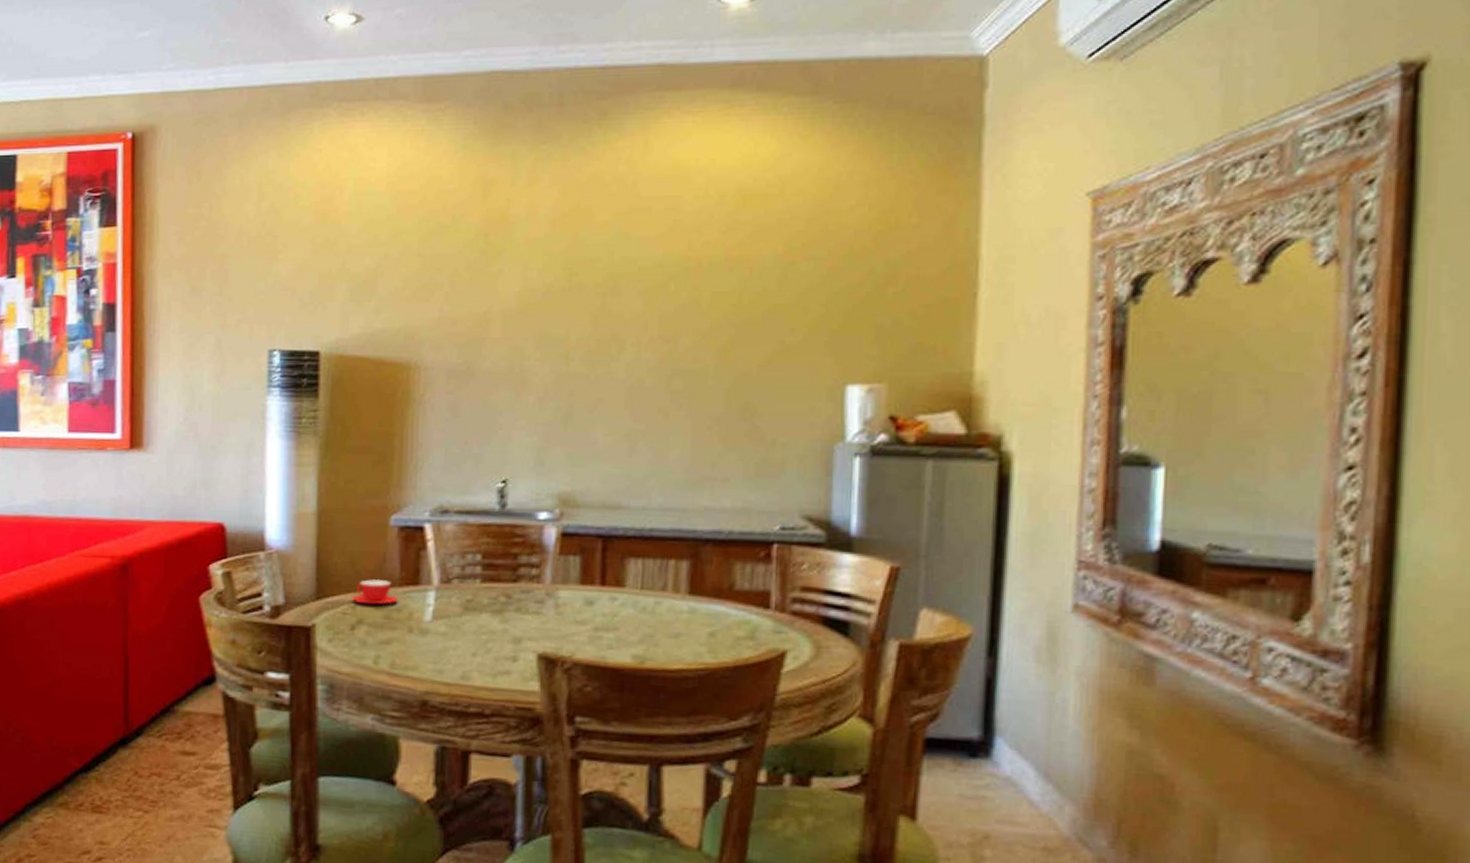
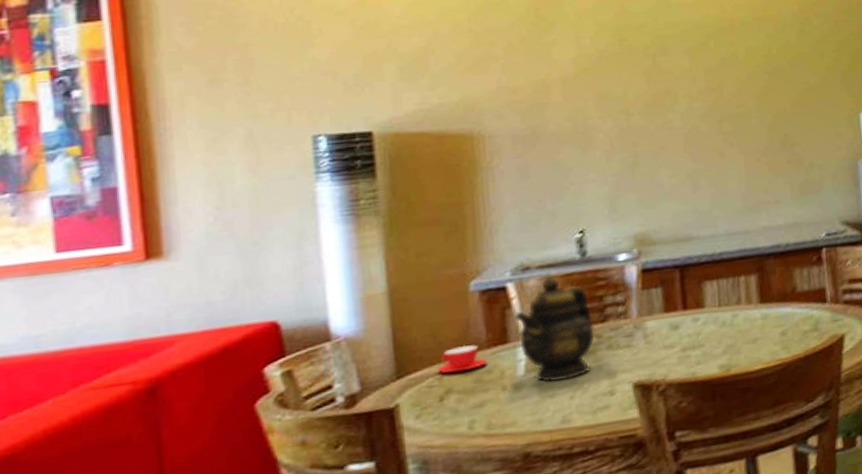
teapot: none [427,524,505,635] -> present [513,277,595,383]

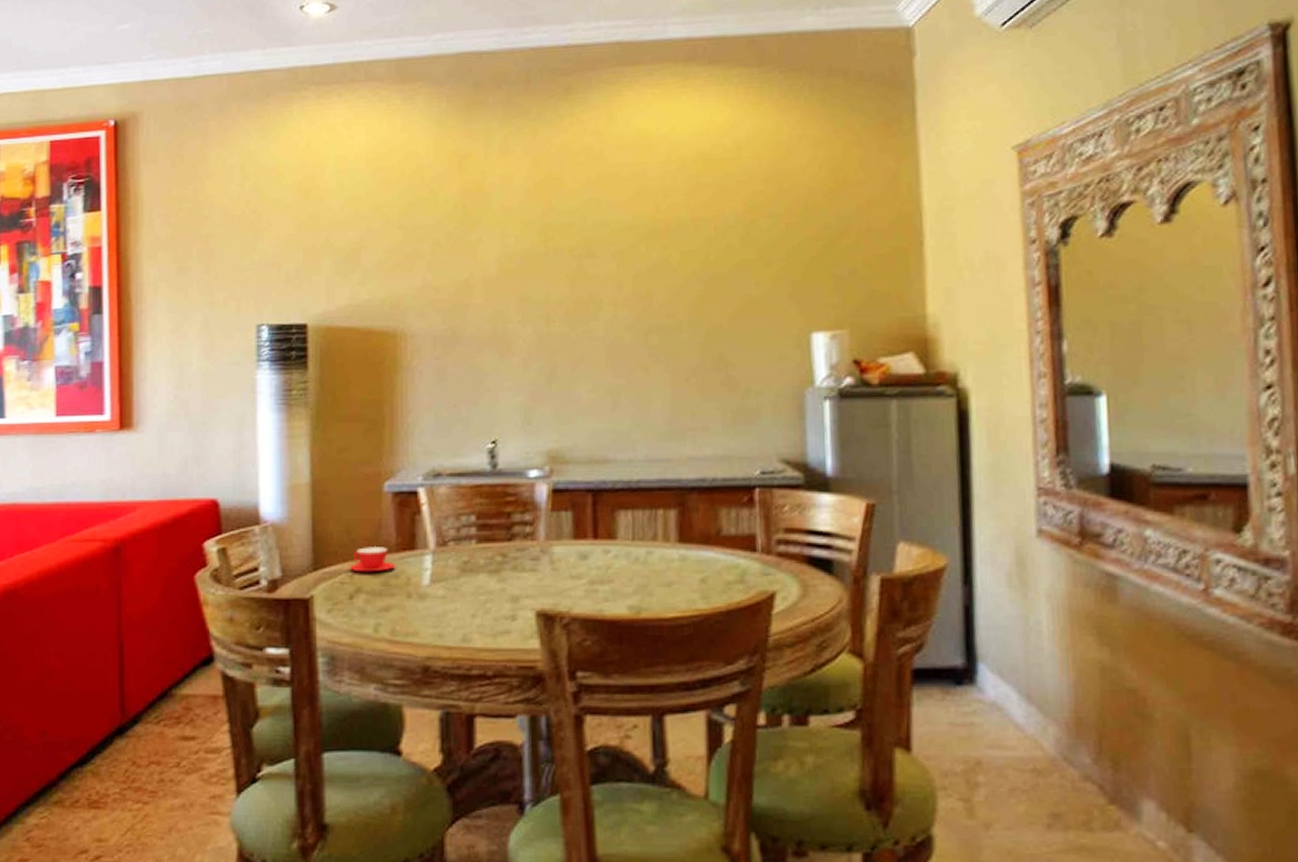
teapot: present [513,277,595,383] -> none [422,486,500,597]

